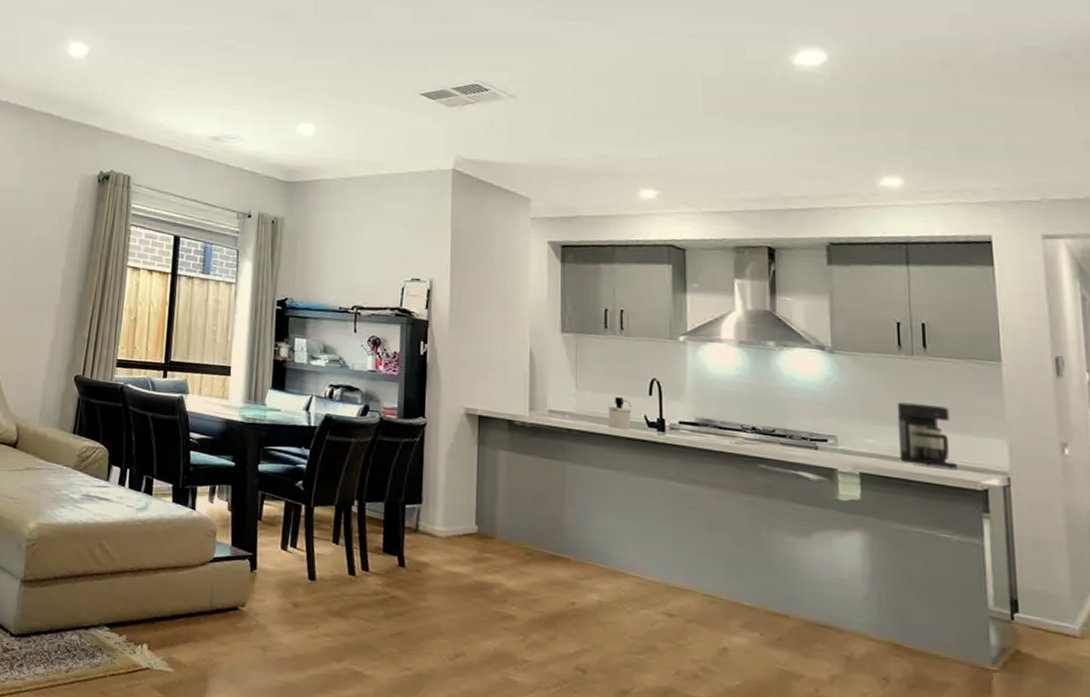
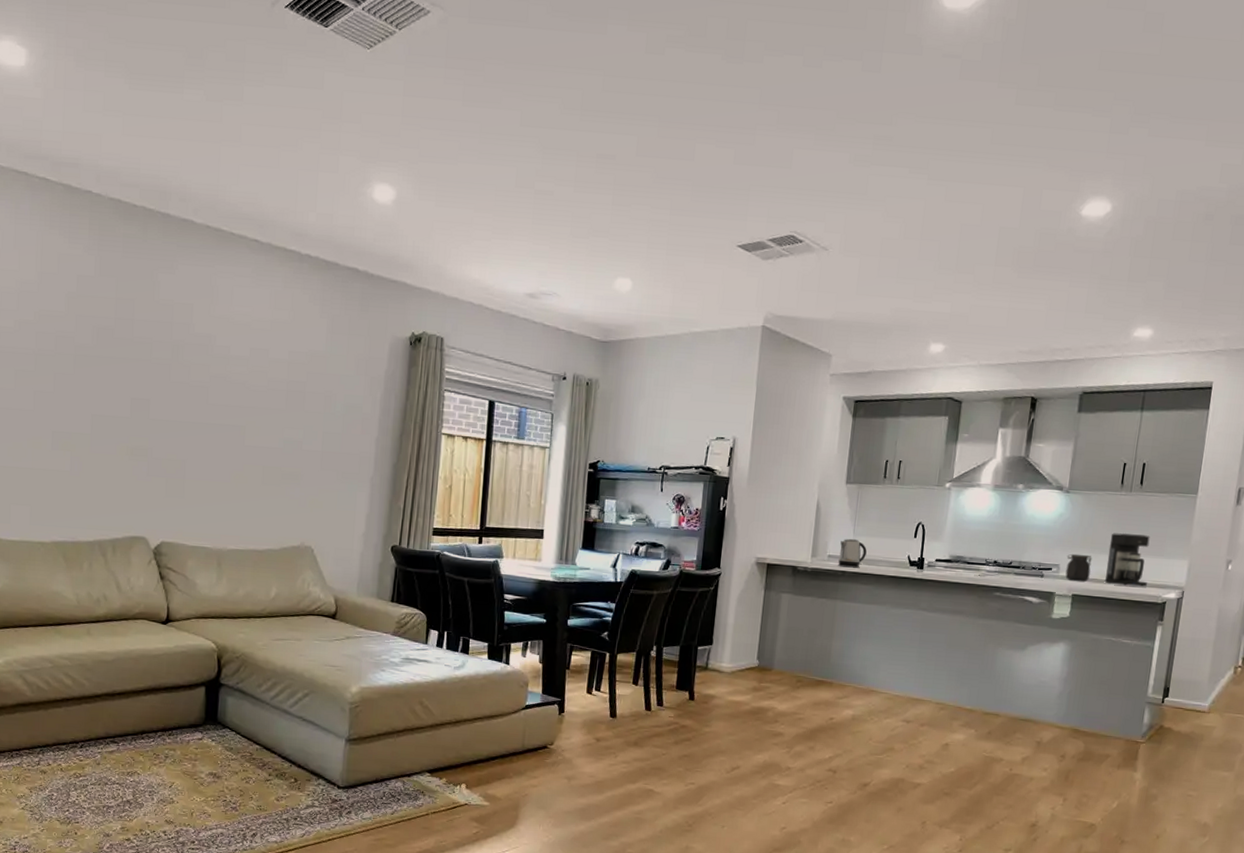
kettle: none [561,392,594,427] -> present [838,538,867,568]
soap dispenser: present [608,396,632,431] -> none [876,540,899,570]
jar: none [844,423,879,459] -> present [1065,553,1092,583]

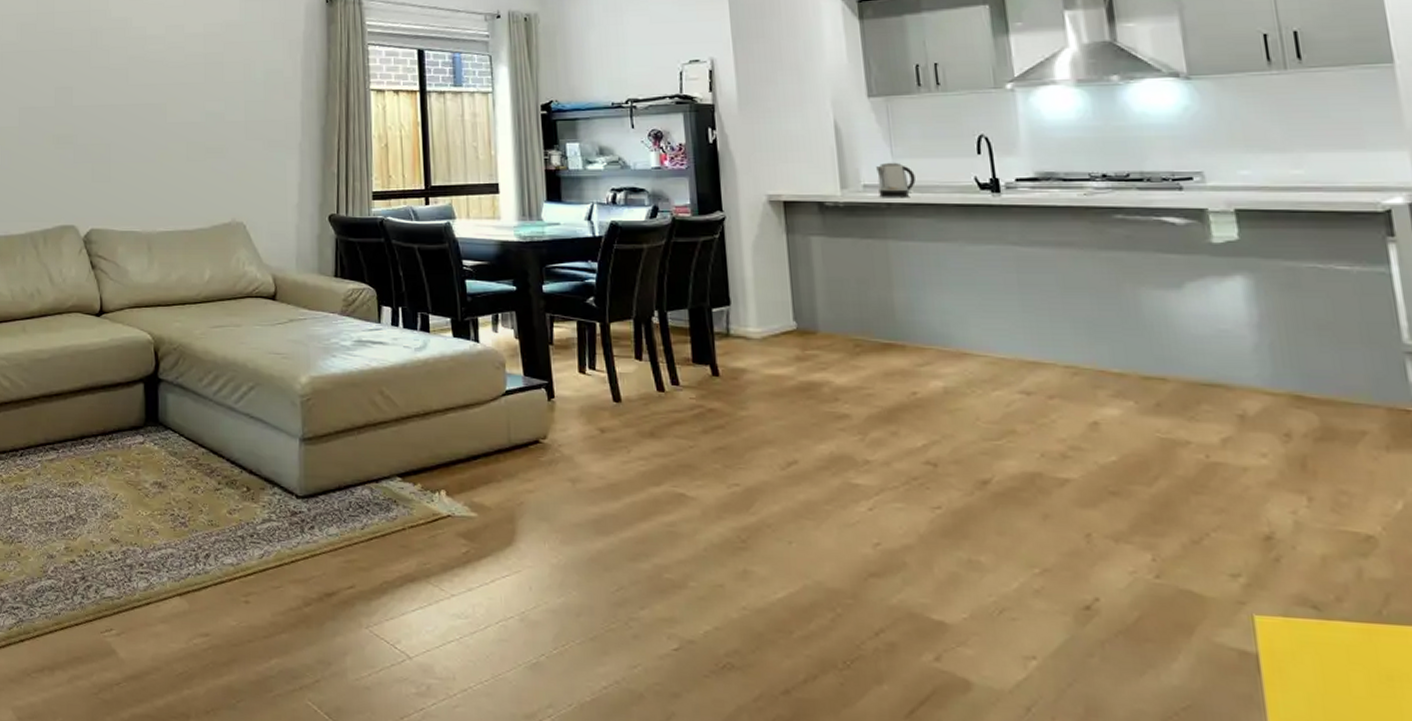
jar: present [1065,553,1092,583] -> none [1211,155,1256,193]
coffee maker: present [1104,533,1150,587] -> none [1271,123,1353,192]

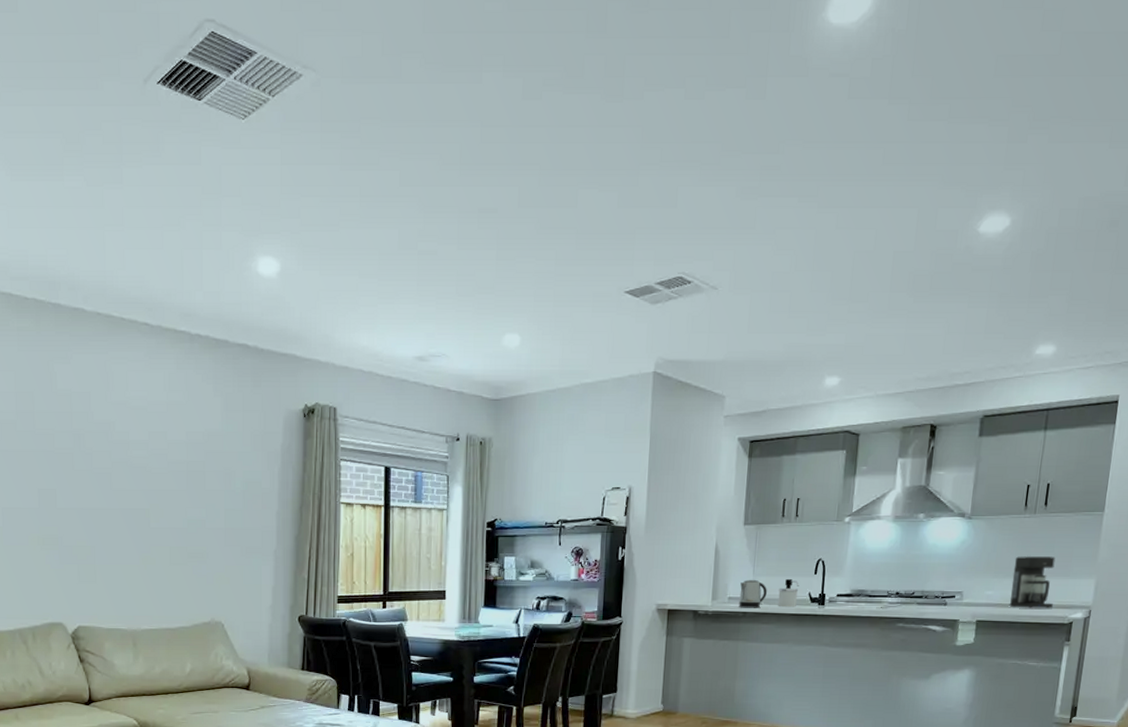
soap dispenser: none [931,160,960,196] -> present [777,578,799,607]
coffee maker: none [1271,123,1353,192] -> present [1009,556,1056,608]

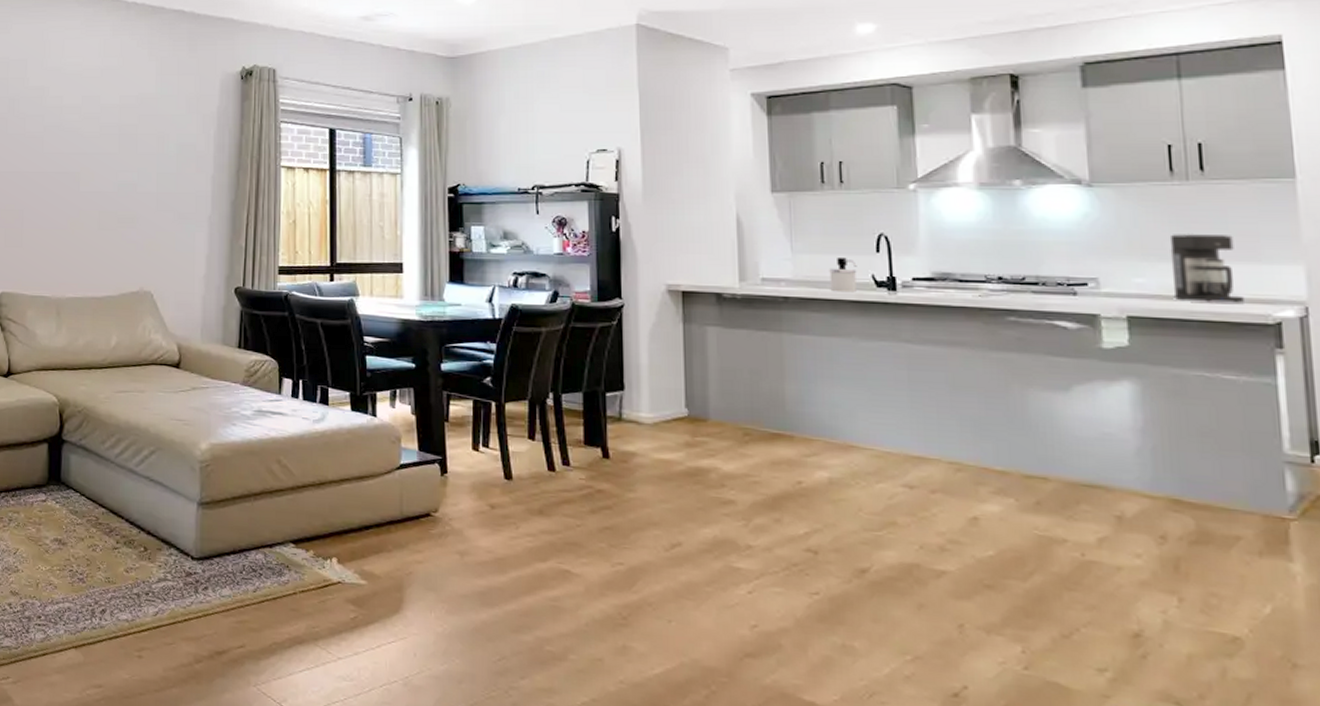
kettle: present [739,579,767,608] -> none [776,257,813,293]

